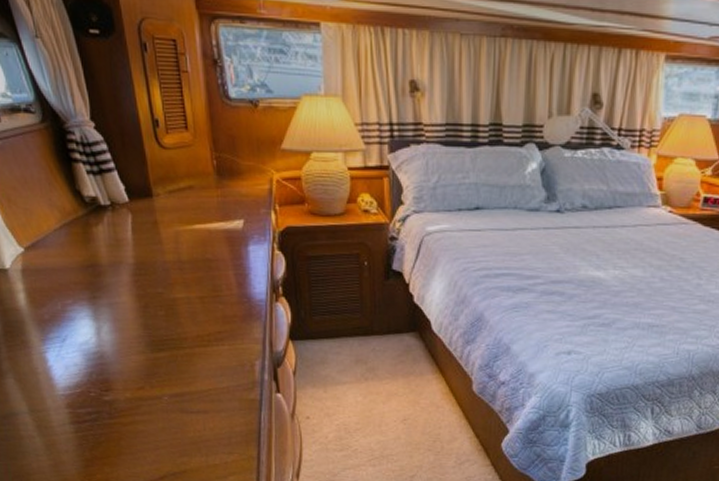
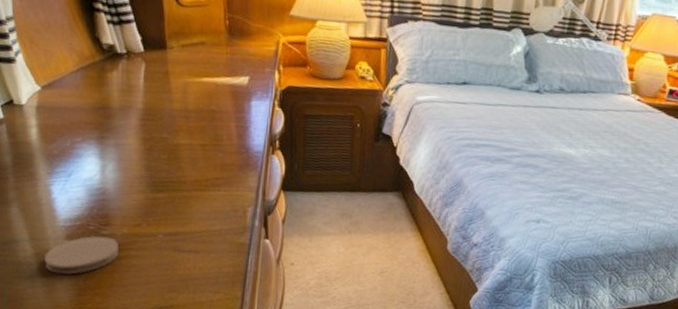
coaster: none [46,402,125,446] -> present [45,235,120,275]

